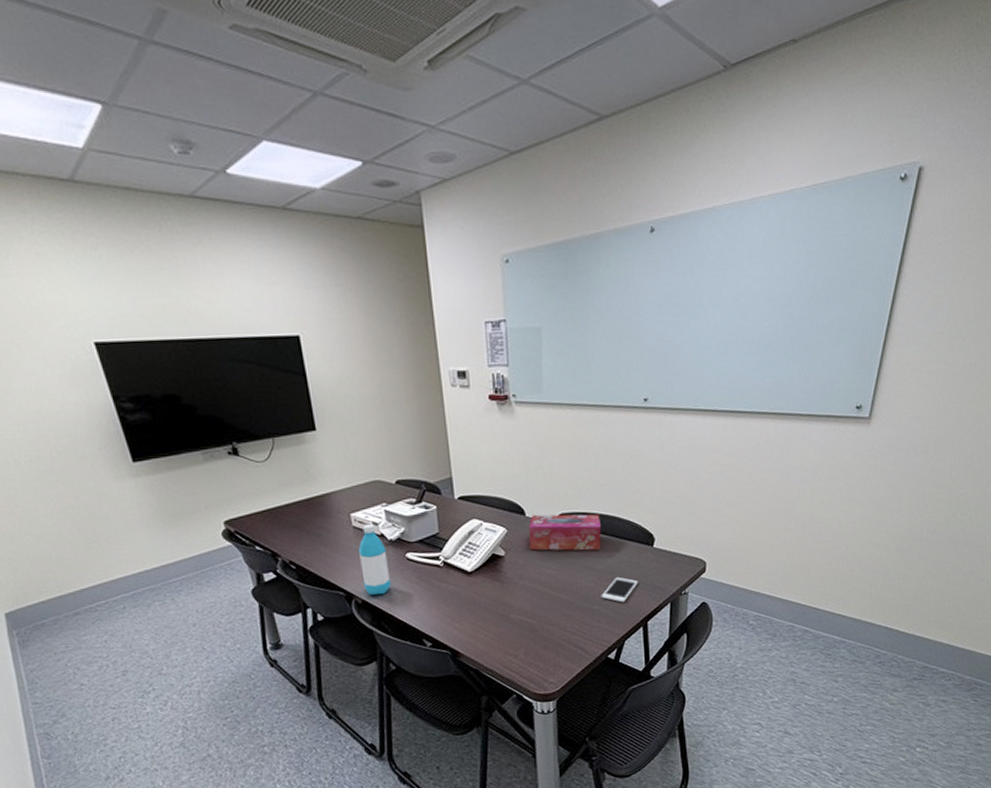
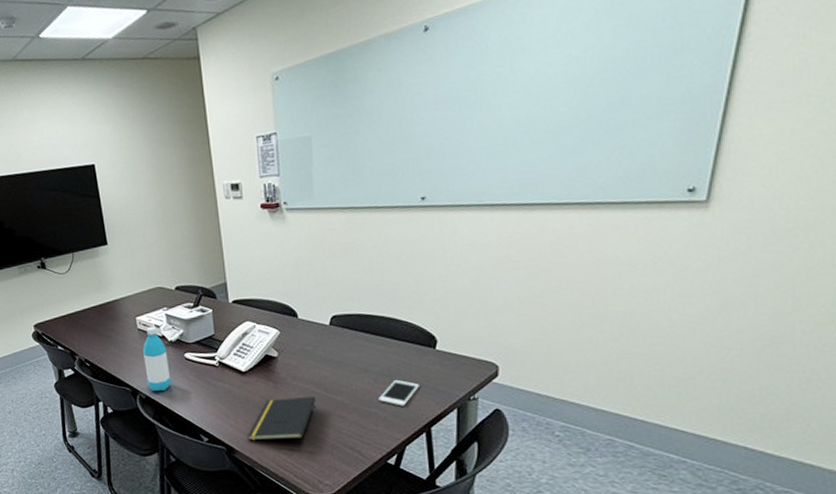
notepad: none [473,595,543,643] -> present [247,396,317,441]
tissue box: present [529,514,601,551] -> none [301,315,378,352]

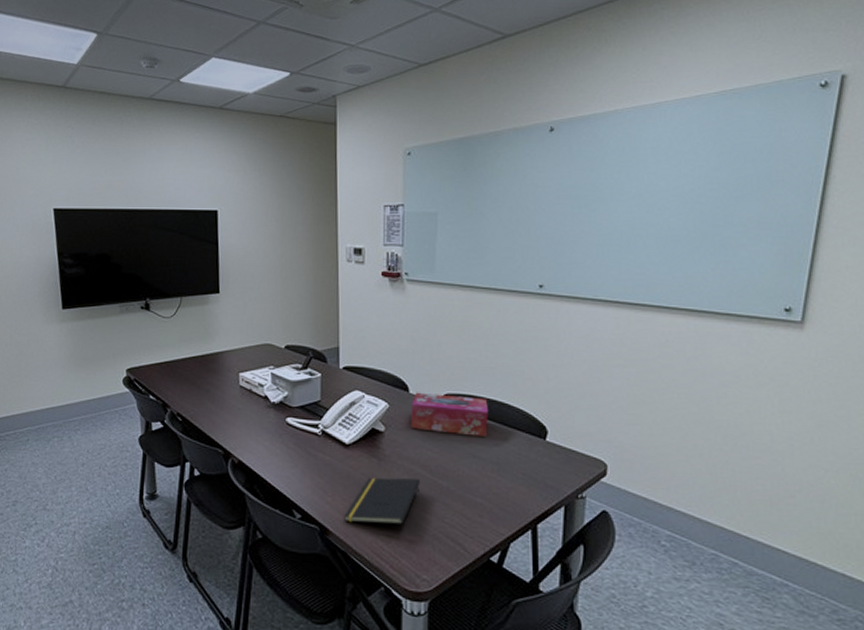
water bottle: present [142,326,172,391] -> none [241,384,269,456]
tissue box: none [301,315,378,352] -> present [411,392,488,437]
cell phone: present [378,379,419,407] -> none [485,468,527,499]

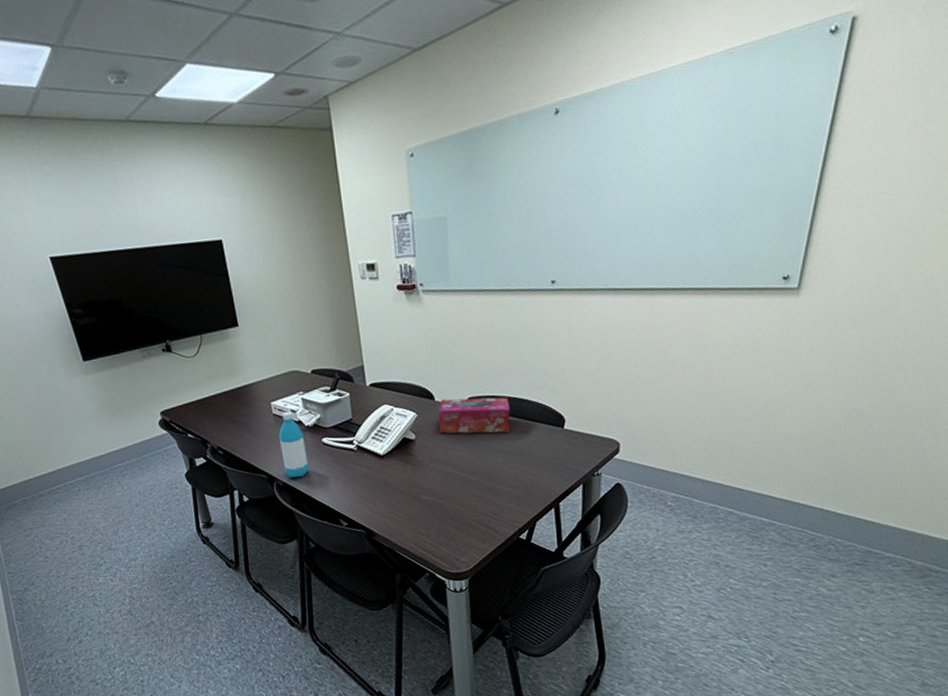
water bottle: none [241,384,269,456] -> present [278,411,309,477]
notepad: present [344,477,421,524] -> none [386,477,453,523]

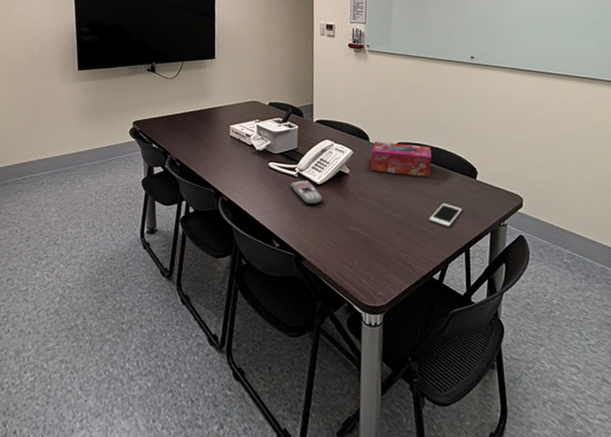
water bottle: present [278,411,309,477] -> none [231,135,254,195]
remote control: none [350,452,389,478] -> present [290,180,323,204]
cell phone: none [511,458,549,484] -> present [429,203,462,227]

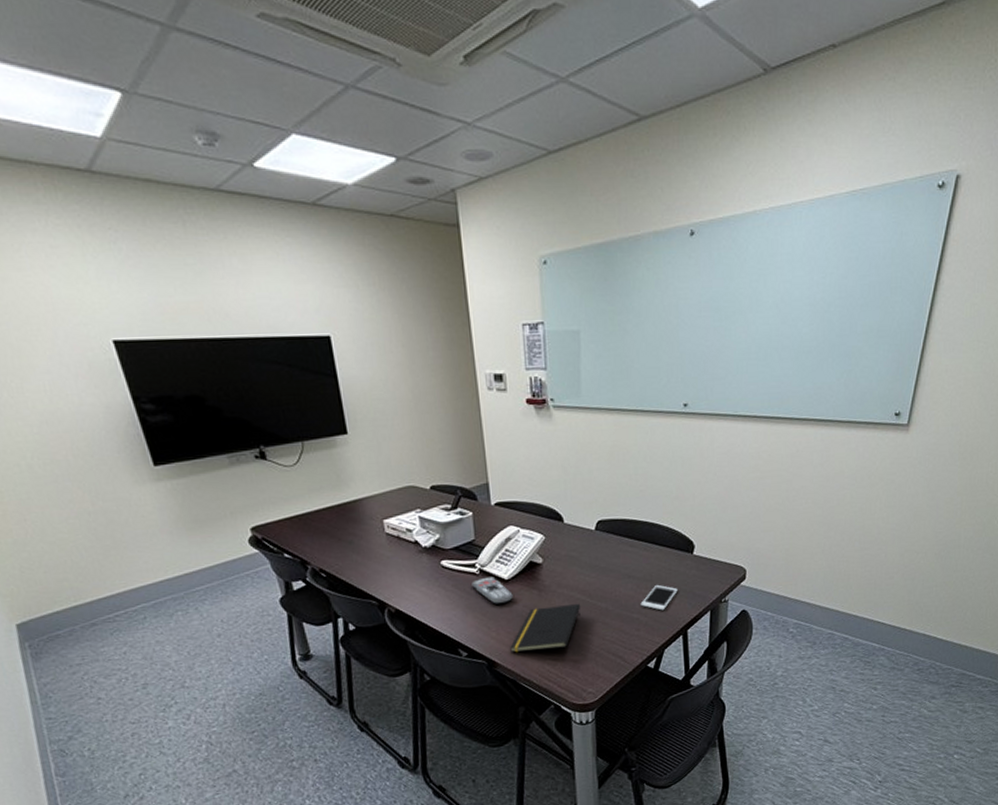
notepad: none [315,211,378,250] -> present [510,603,581,653]
tissue box: present [371,141,431,177] -> none [567,521,641,558]

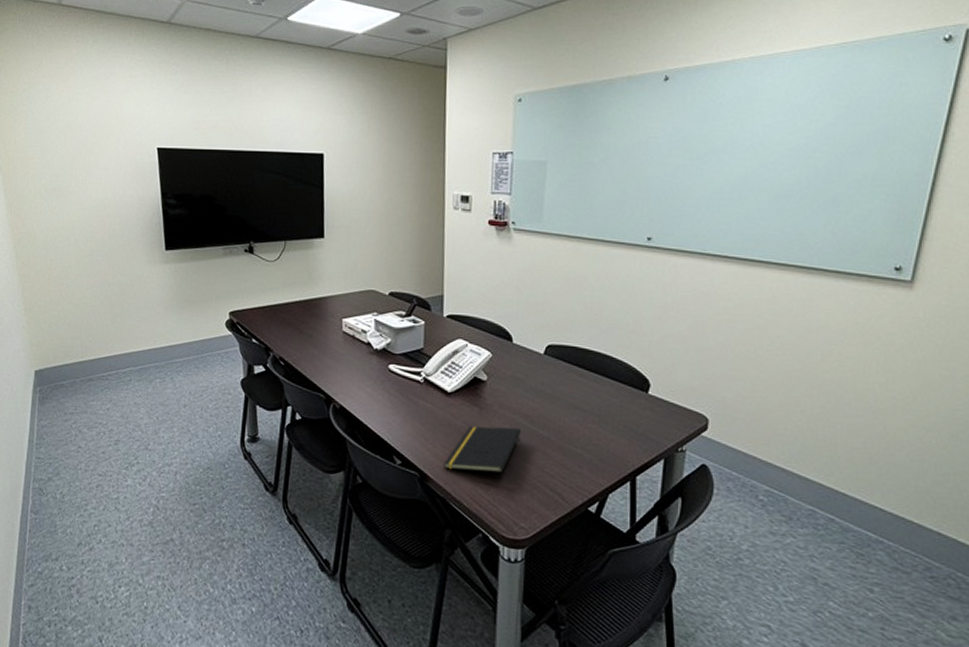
remote control: present [472,576,513,604] -> none [415,386,454,416]
cell phone: present [640,584,678,611] -> none [585,420,628,450]

